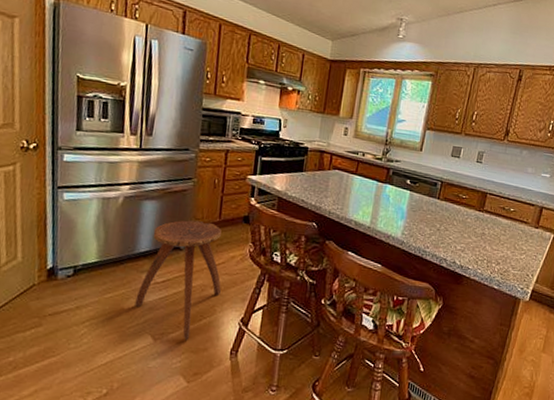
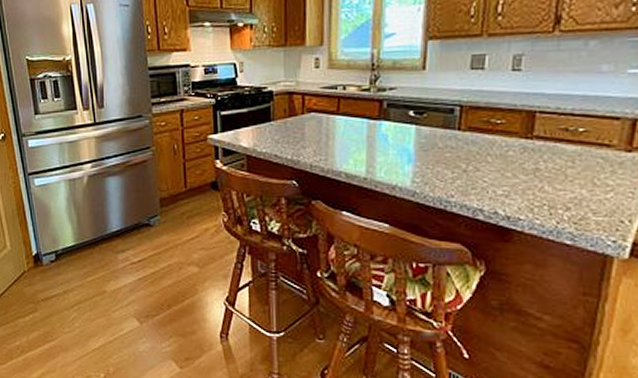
stool: present [135,220,222,340] -> none [116,193,199,323]

